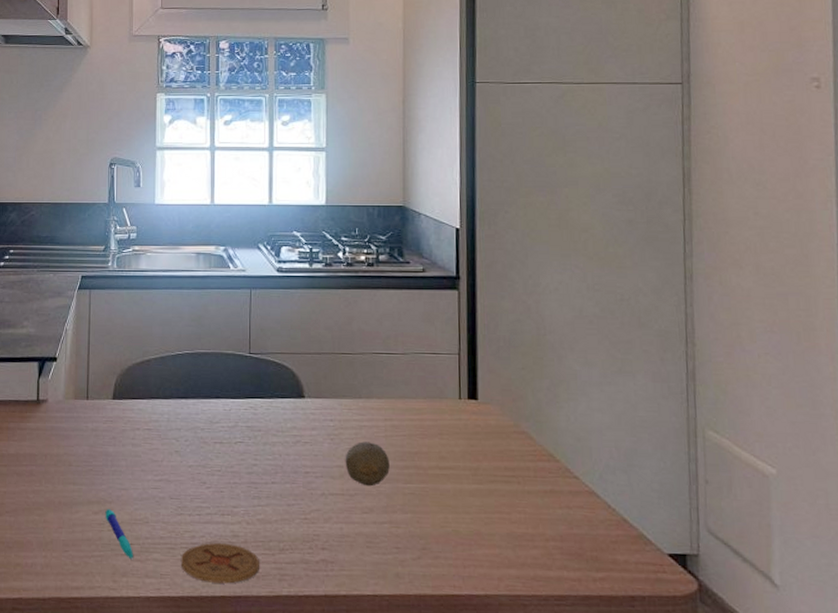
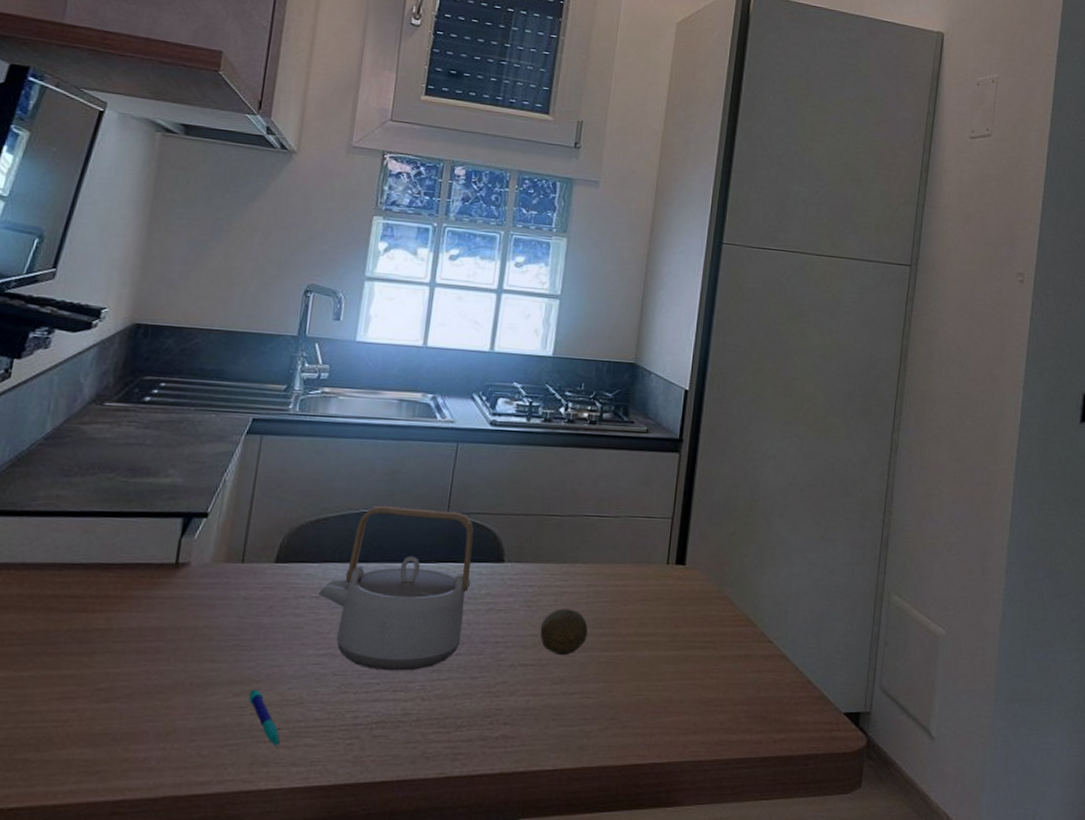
teapot: none [150,347,277,497] -> present [318,505,474,671]
coaster: present [180,543,259,584] -> none [336,723,431,767]

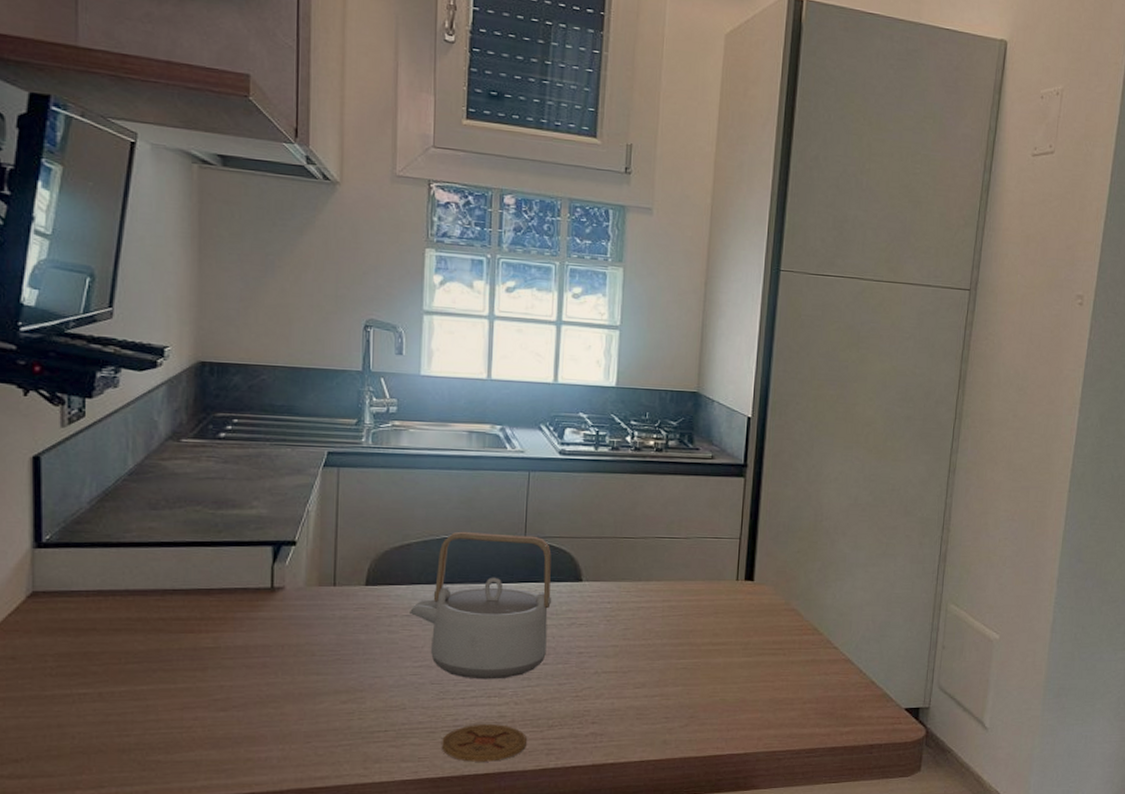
pen: present [248,690,280,747] -> none [355,698,389,746]
coaster: none [336,723,431,767] -> present [441,724,526,762]
fruit: present [540,608,588,656] -> none [620,622,665,664]

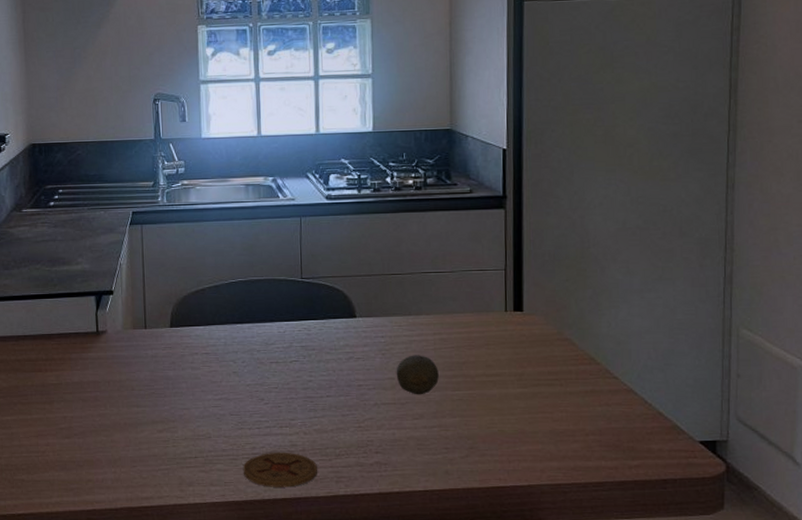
teapot: present [410,531,552,680] -> none [208,275,330,411]
fruit: none [620,622,665,664] -> present [396,355,439,395]

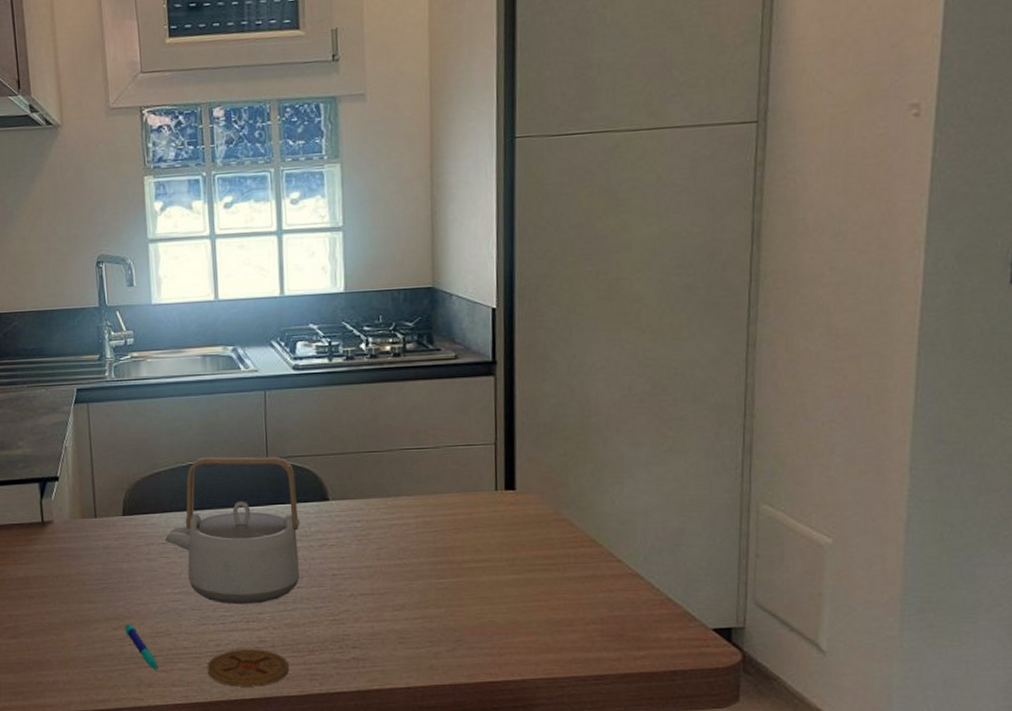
pen: none [169,427,199,471] -> present [125,624,159,671]
teapot: none [208,275,330,411] -> present [165,456,301,605]
fruit: present [396,355,439,395] -> none [374,540,422,584]

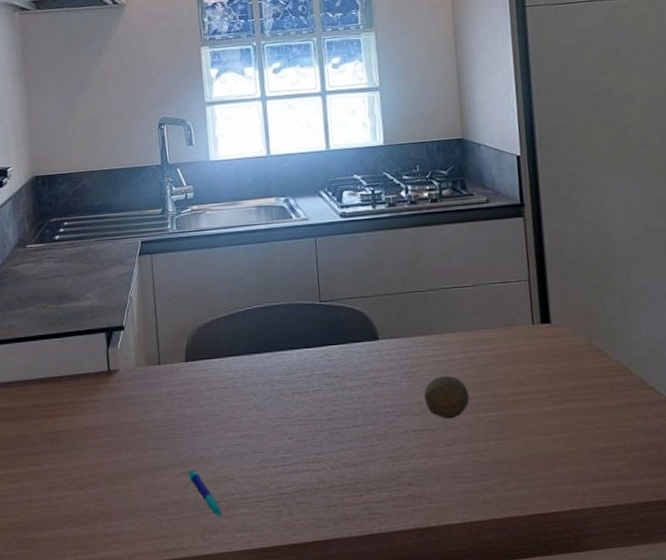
teapot: present [165,456,301,605] -> none [226,299,355,446]
coaster: present [206,649,289,687] -> none [269,490,348,530]
fruit: none [374,540,422,584] -> present [424,376,469,420]

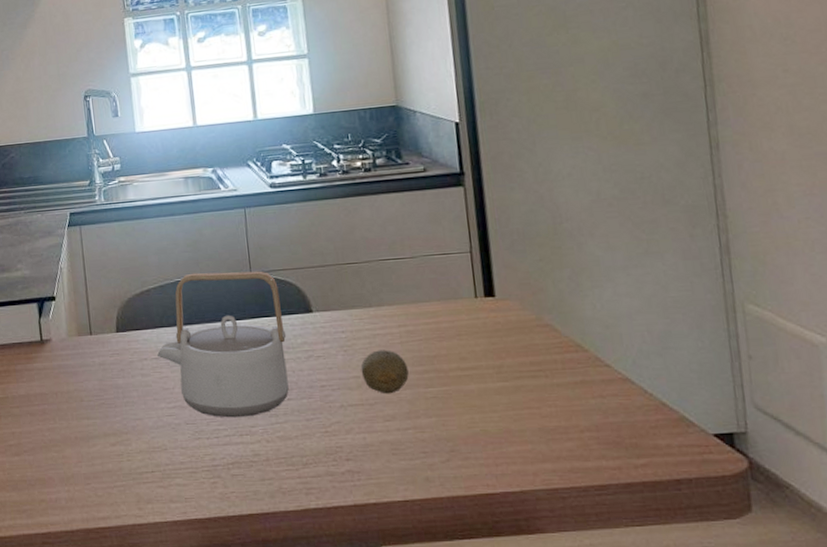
pen: present [189,470,222,517] -> none [122,440,157,487]
teapot: none [226,299,355,446] -> present [157,271,289,418]

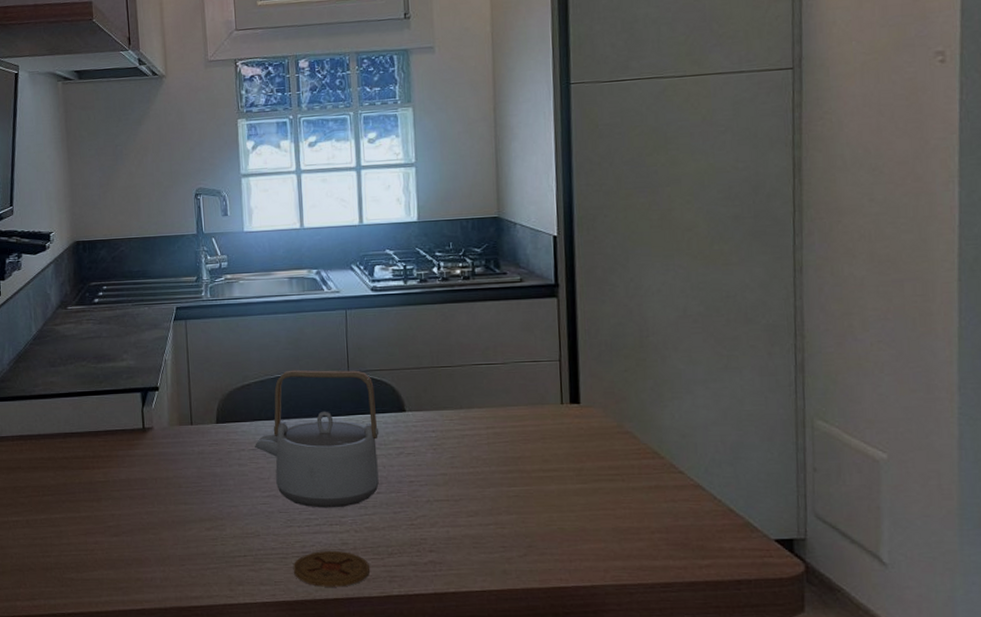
coaster: none [203,463,284,502] -> present [293,551,369,587]
fruit: present [361,350,409,394] -> none [448,450,494,492]

